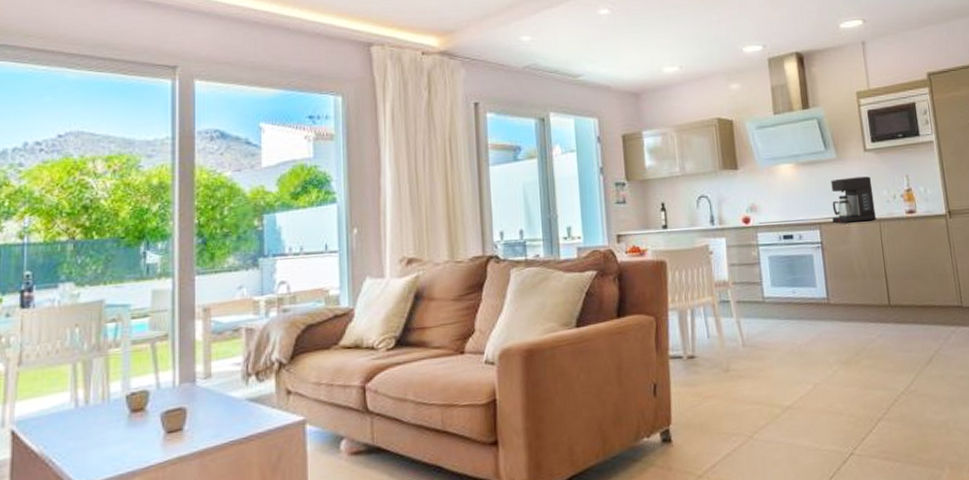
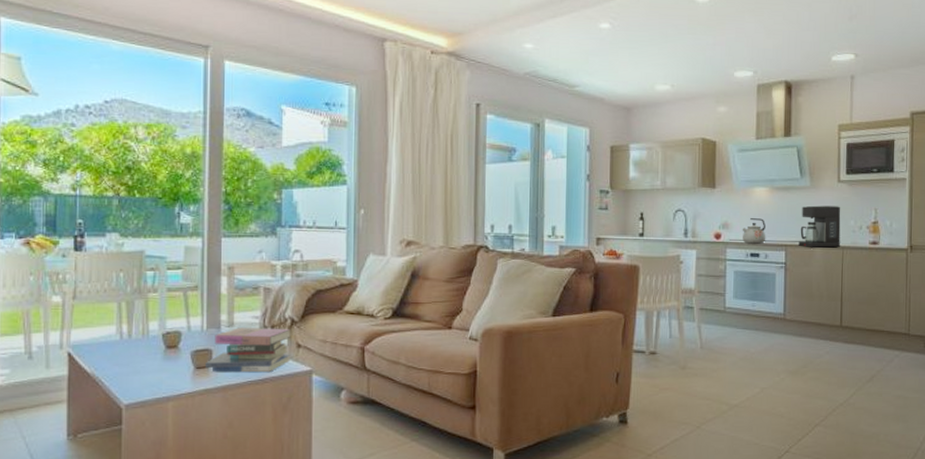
books: none [179,374,279,434] -> present [206,327,291,372]
kettle: none [771,197,798,226] -> present [742,218,766,245]

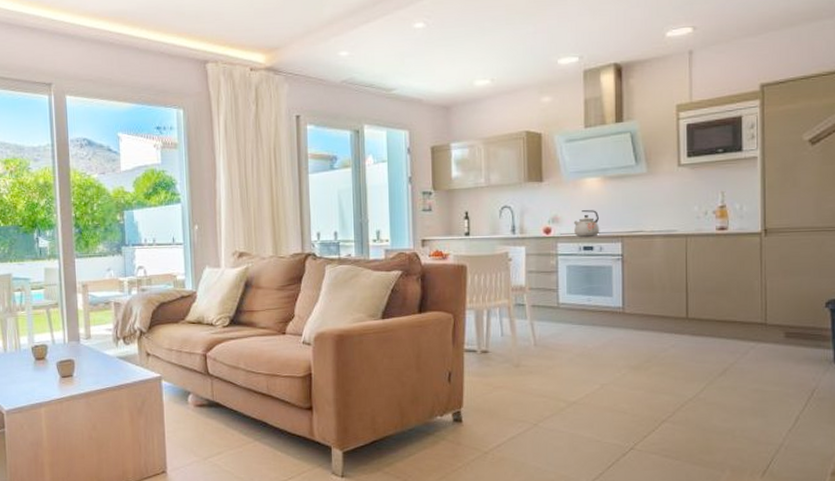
books: present [206,327,291,372] -> none [70,339,141,380]
coffee maker: present [799,205,841,249] -> none [636,192,683,238]

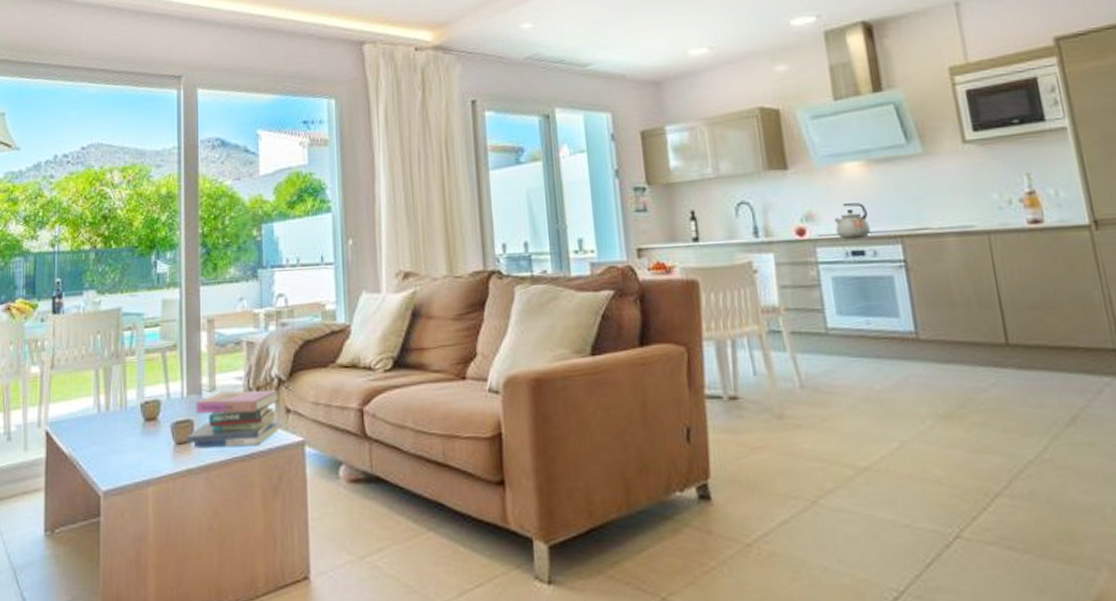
books: none [70,339,141,380] -> present [187,390,279,447]

